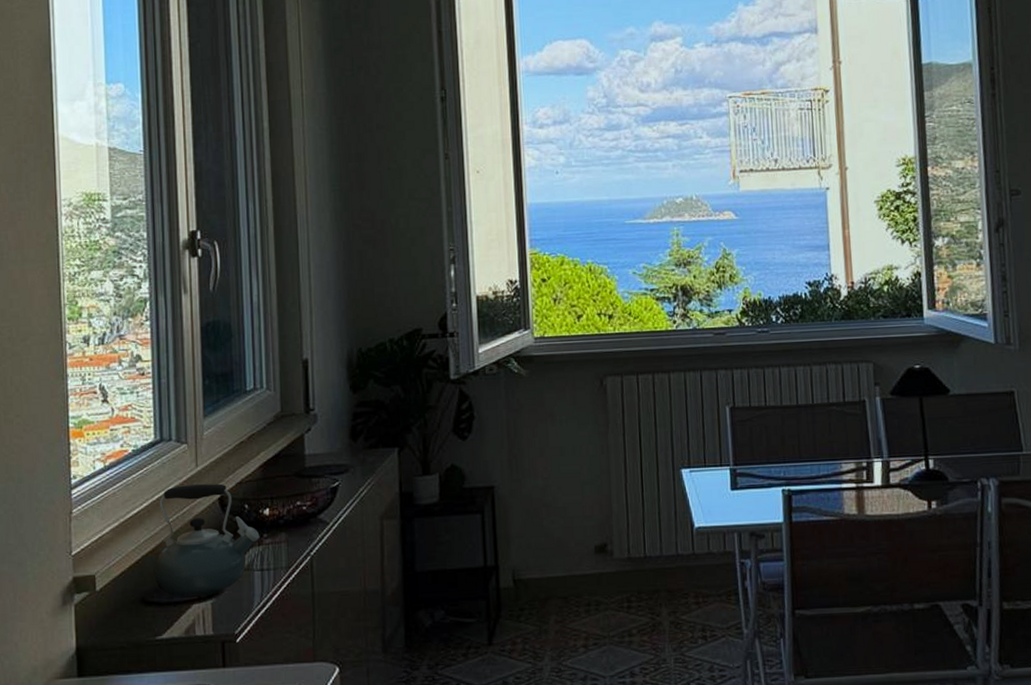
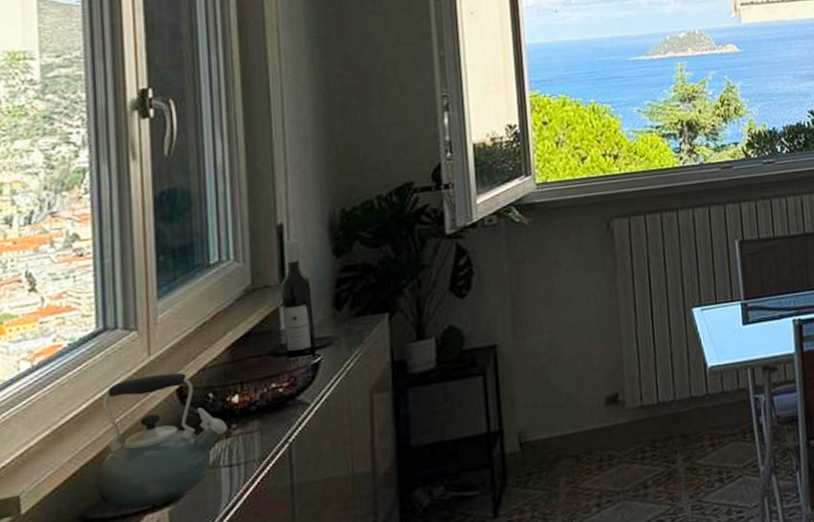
bottle: none [305,373,336,483] -> present [280,238,317,361]

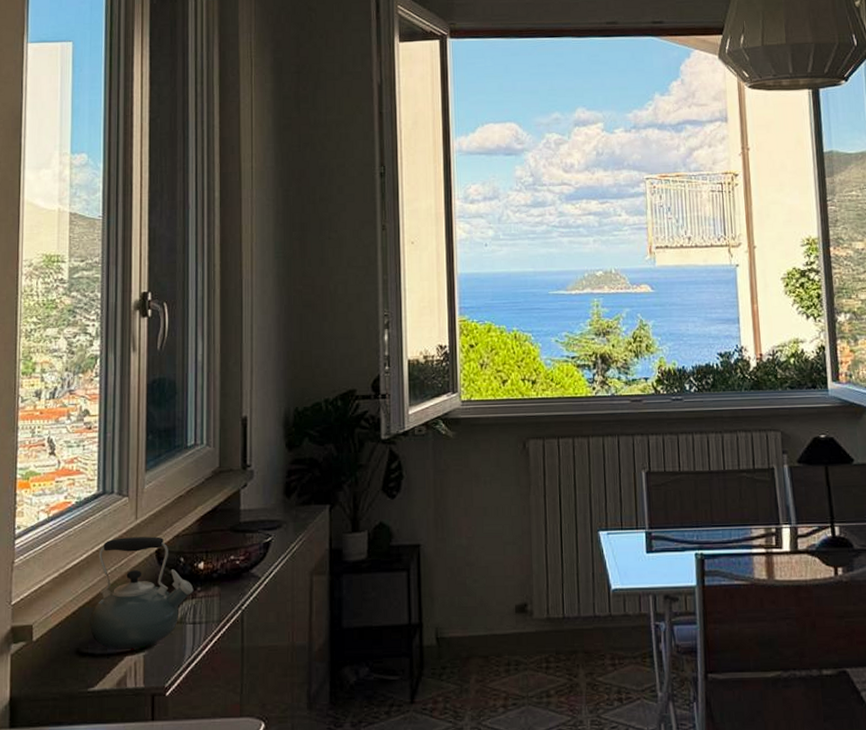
bottle: present [280,238,317,361] -> none [242,431,269,537]

